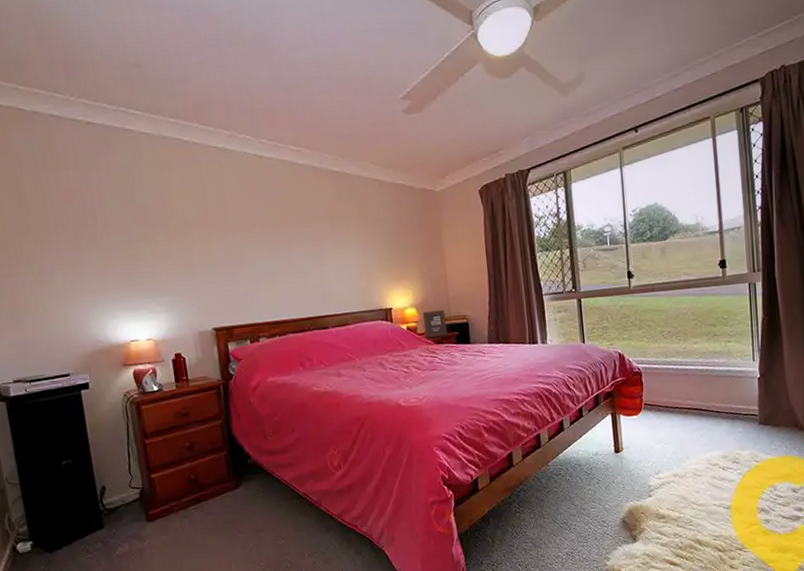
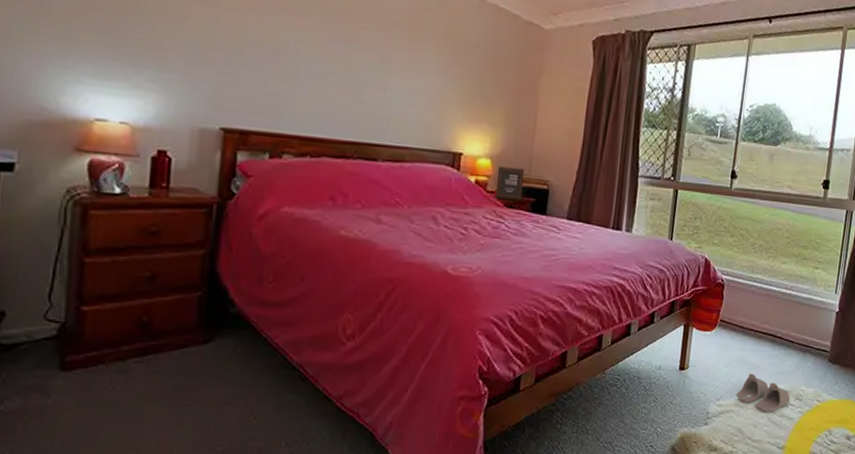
slippers: none [673,446,728,479] -> present [736,373,791,412]

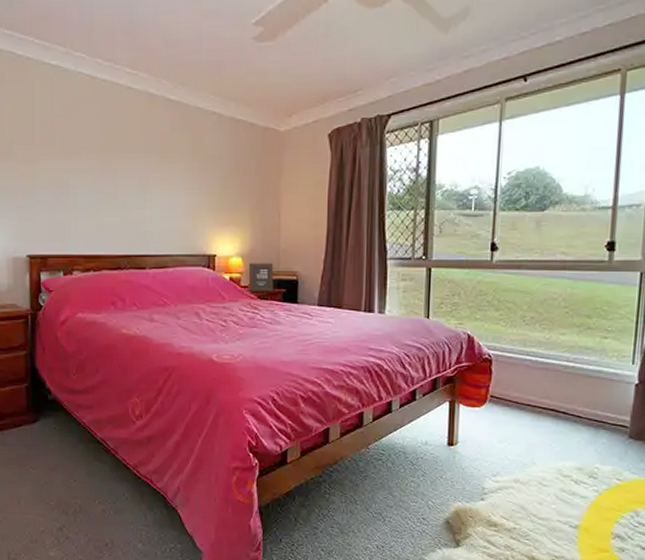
slippers: present [736,373,791,412] -> none [515,450,583,490]

